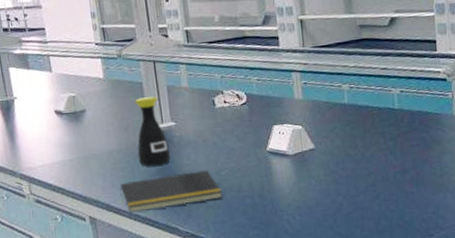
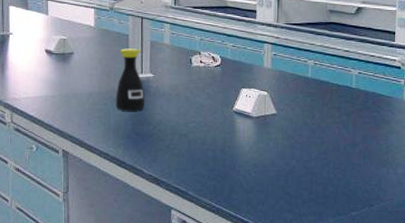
notepad: present [120,169,223,213] -> none [94,120,188,152]

